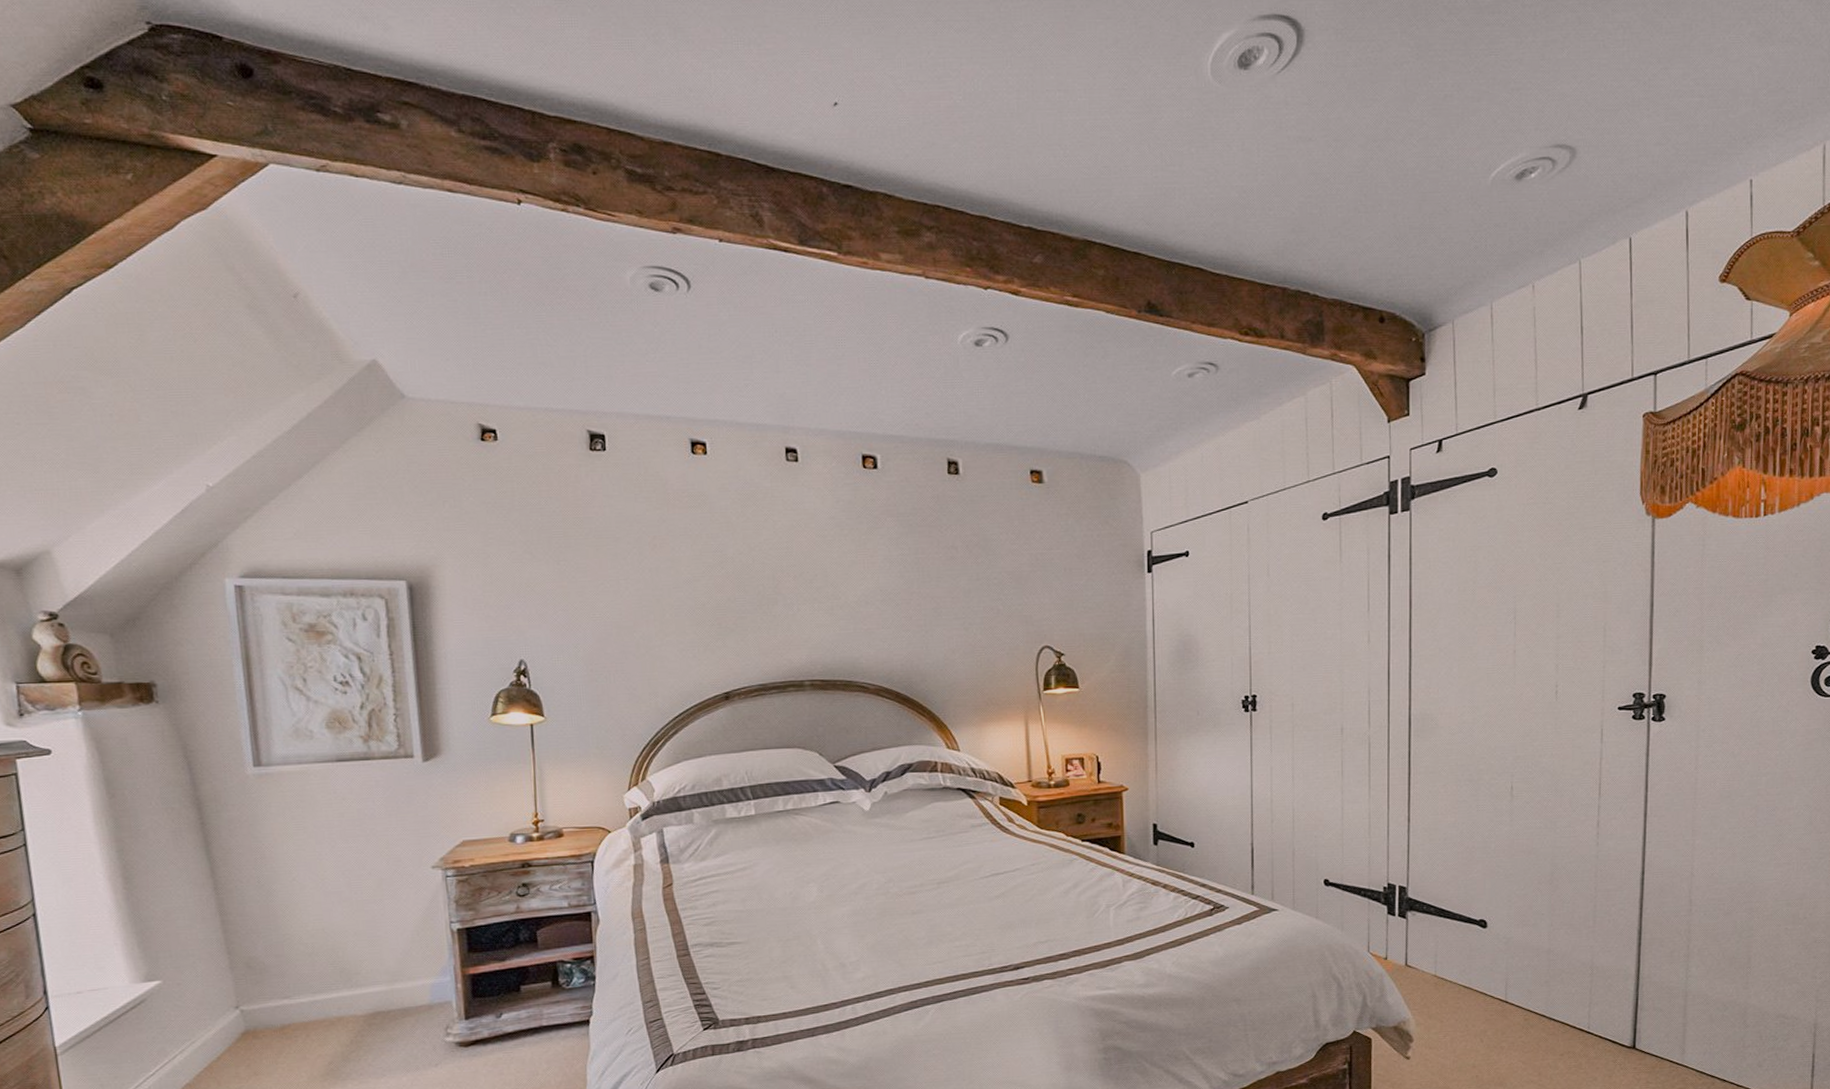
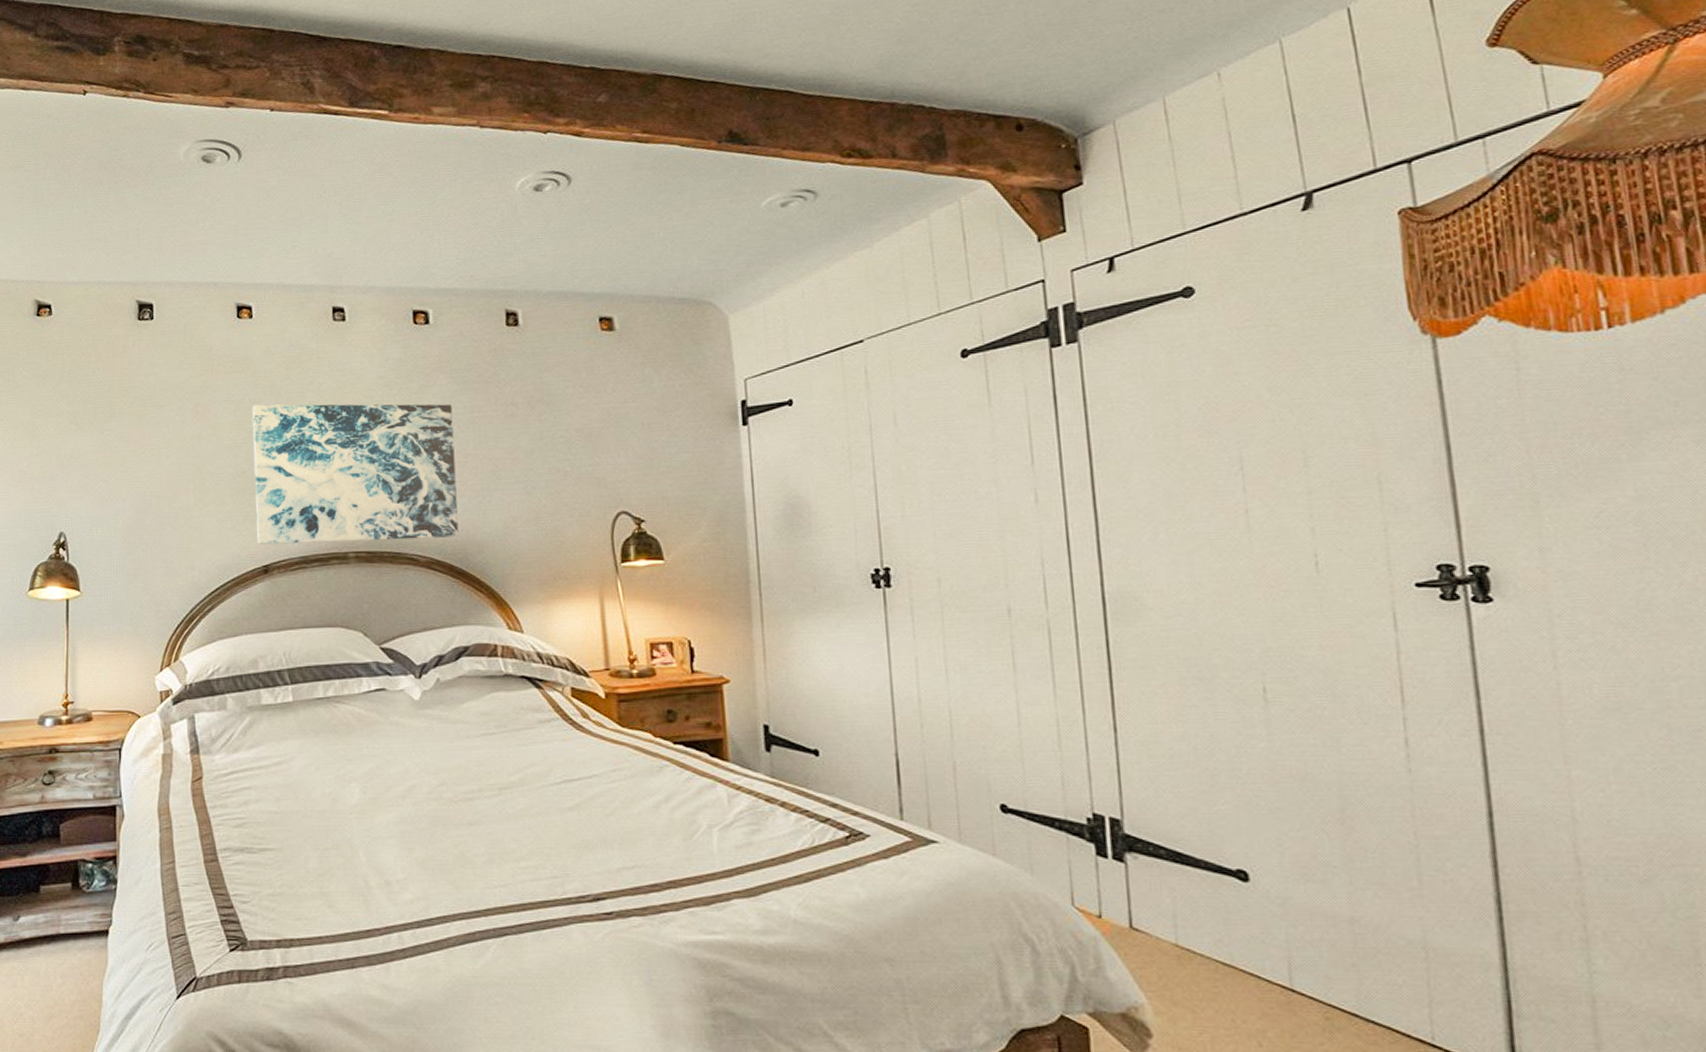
wall art: none [709,540,904,674] -> present [252,404,459,545]

